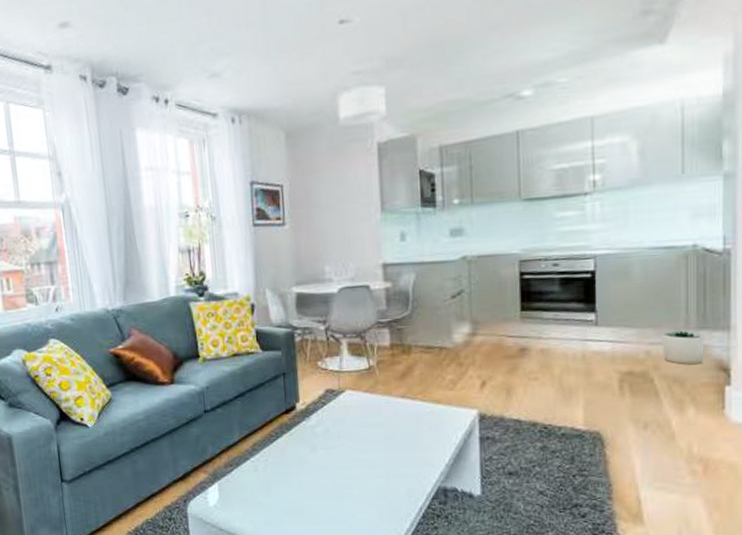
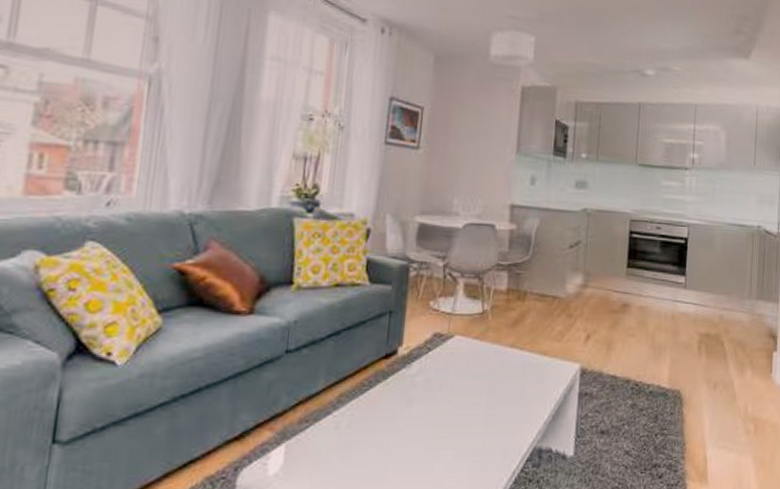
planter: present [662,330,704,365] -> none [731,299,761,331]

